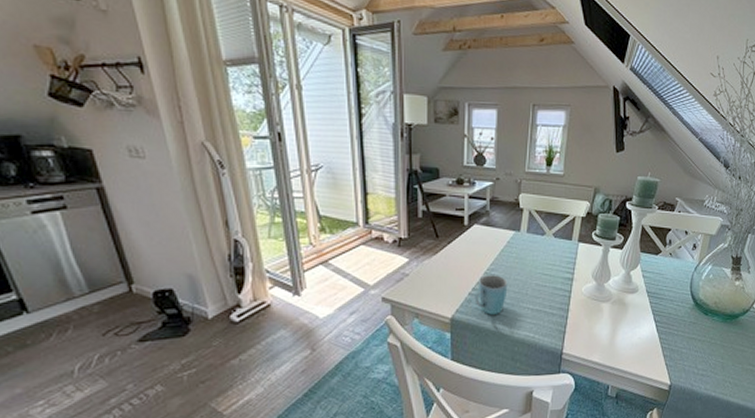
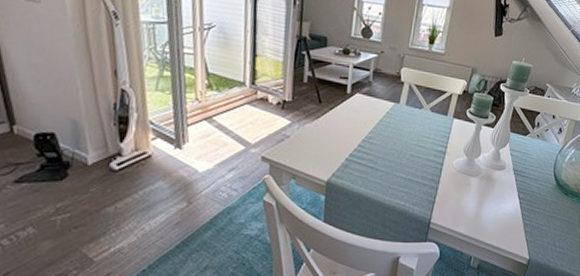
mug: present [474,275,508,315] -> none [351,143,384,181]

